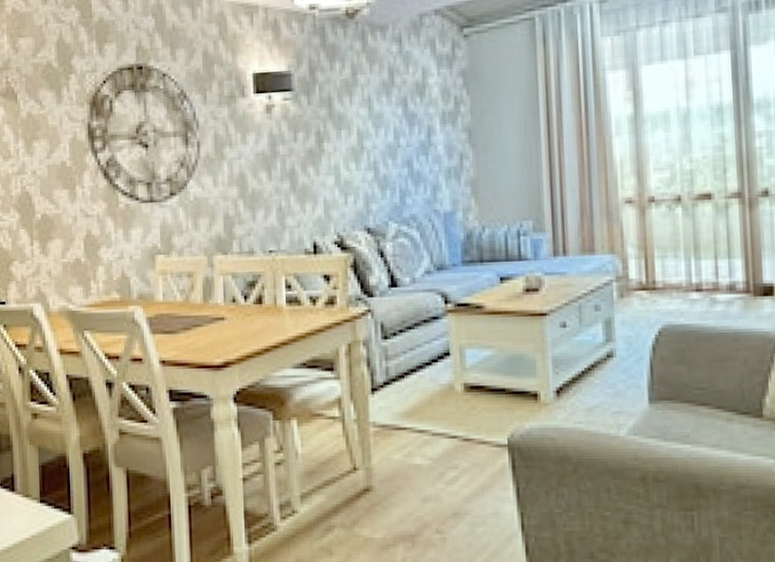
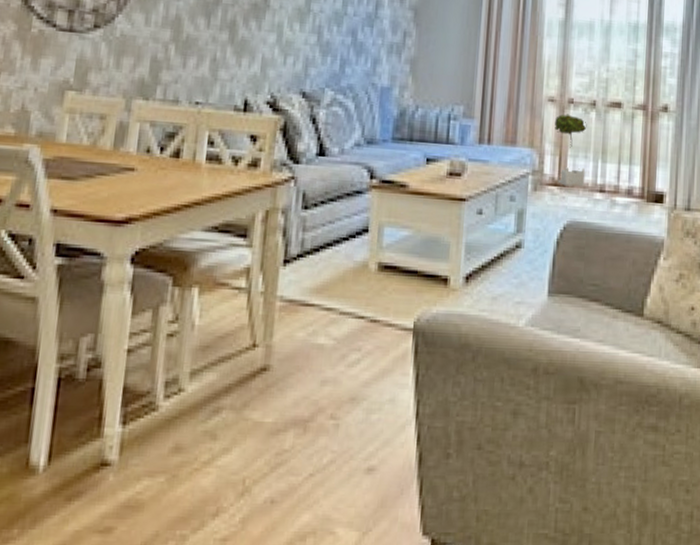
potted tree: none [636,213,678,289] -> present [555,114,587,187]

